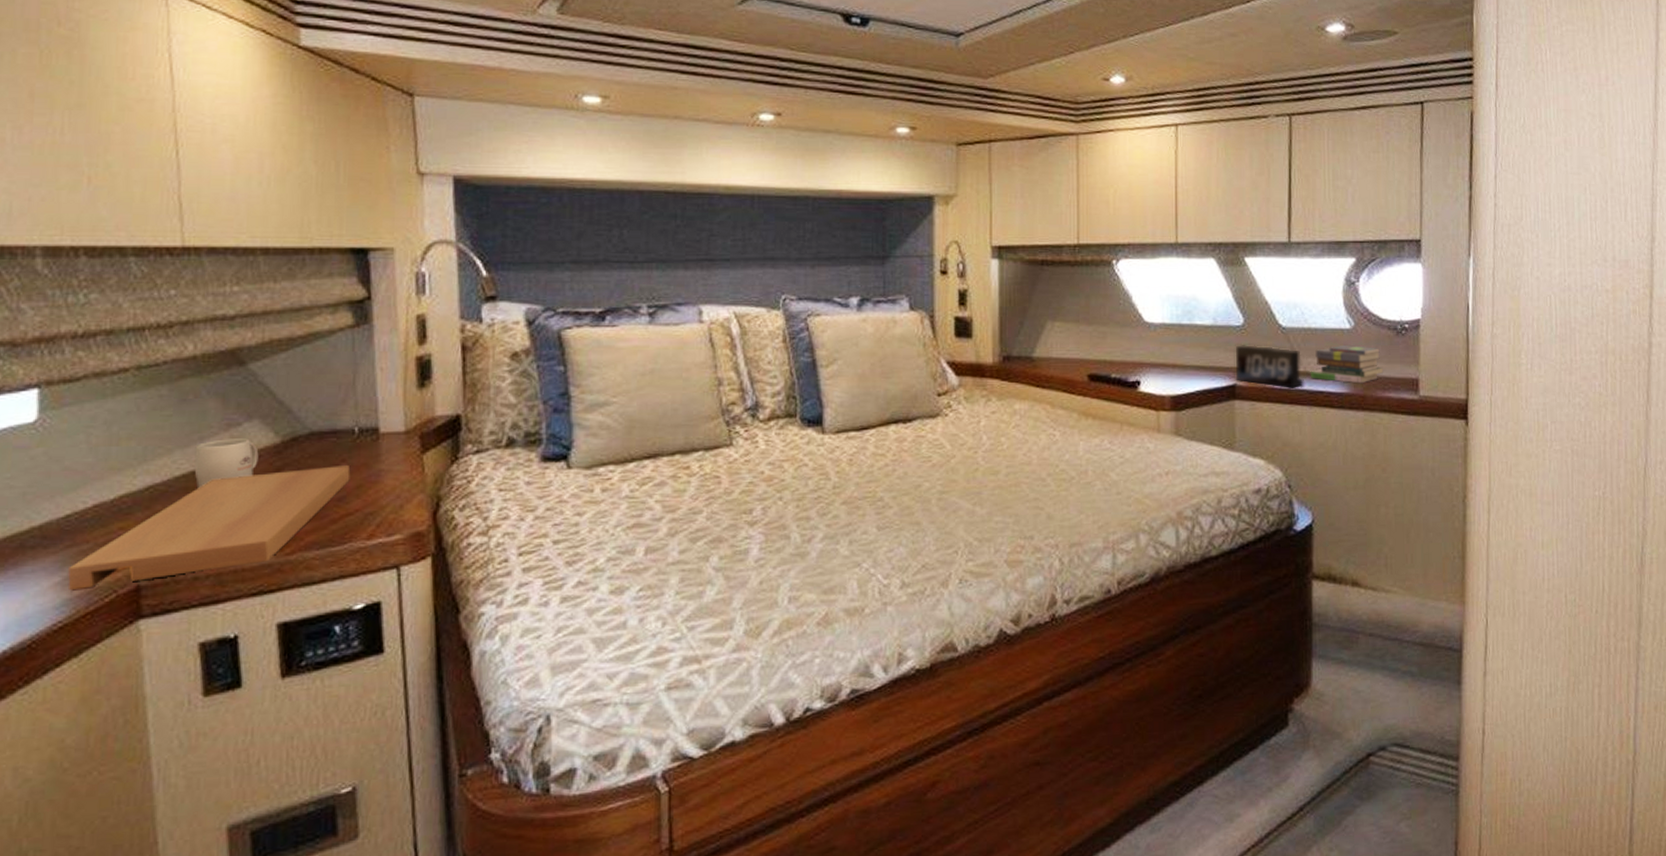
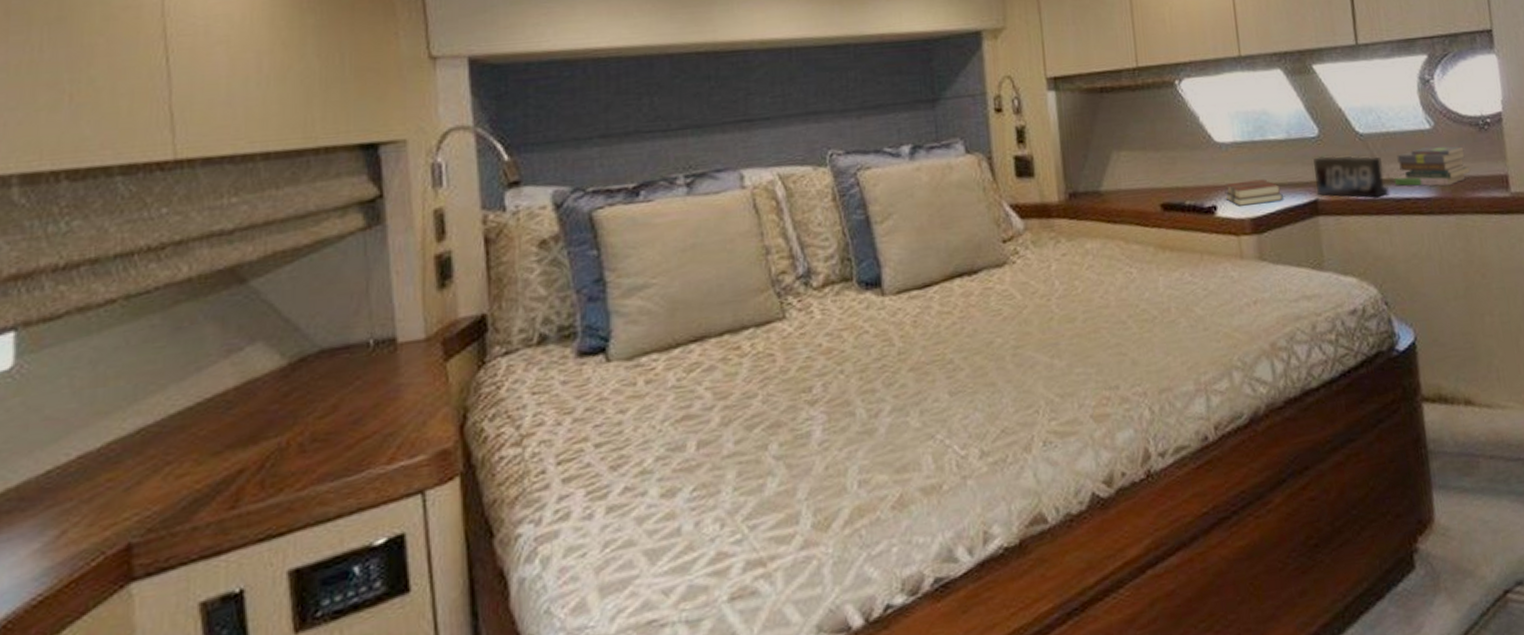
tray: present [68,465,351,591] -> none [49,383,366,558]
mug: present [194,438,259,489] -> none [191,364,263,427]
books: none [1149,360,1204,384] -> present [1225,179,1283,206]

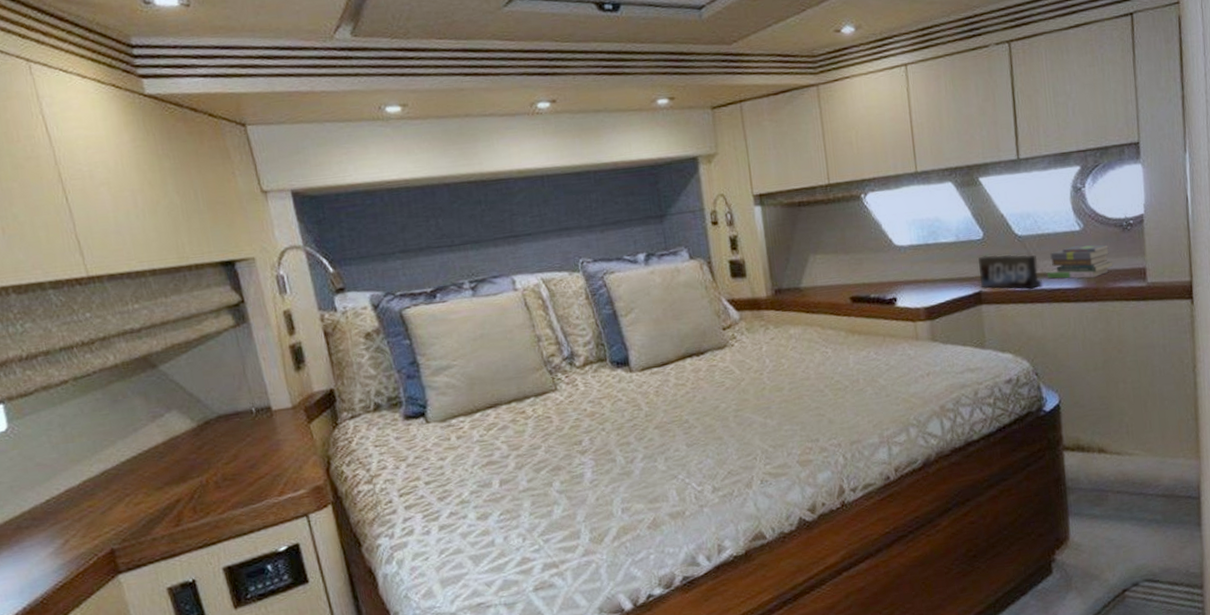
books: present [1225,179,1283,206] -> none [903,275,952,298]

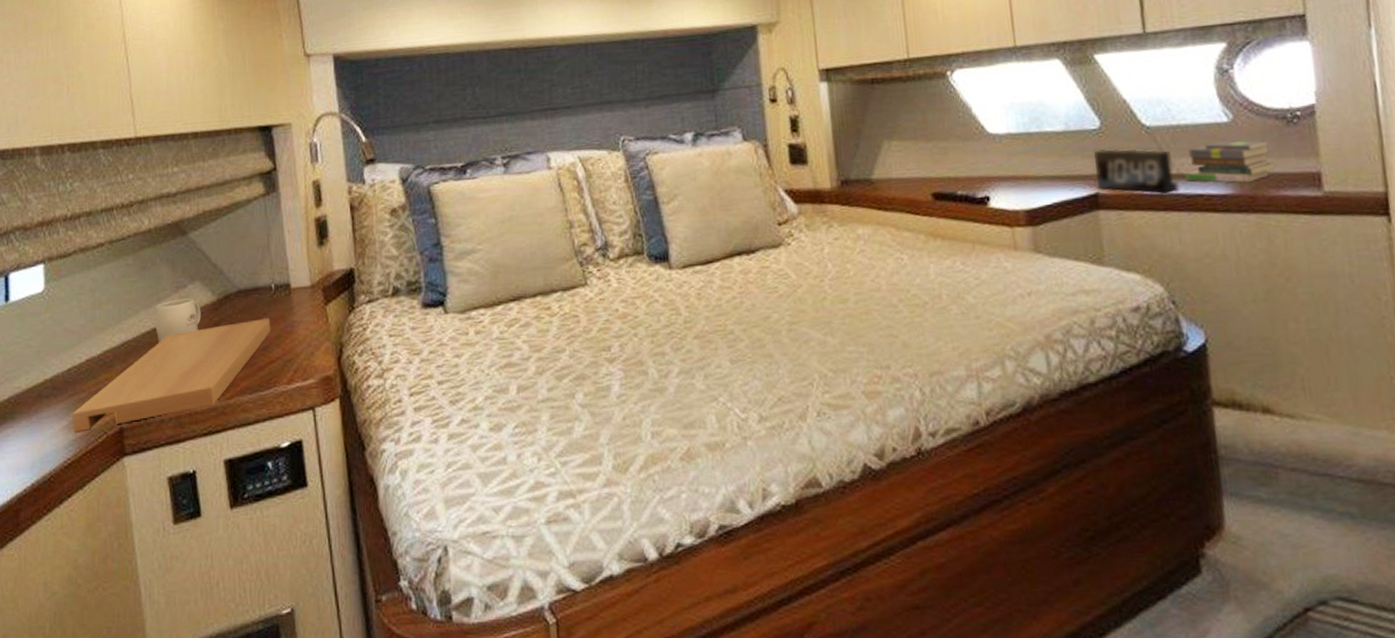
tray: none [57,439,257,558] -> present [72,318,271,433]
mug: none [132,426,183,470] -> present [155,298,201,344]

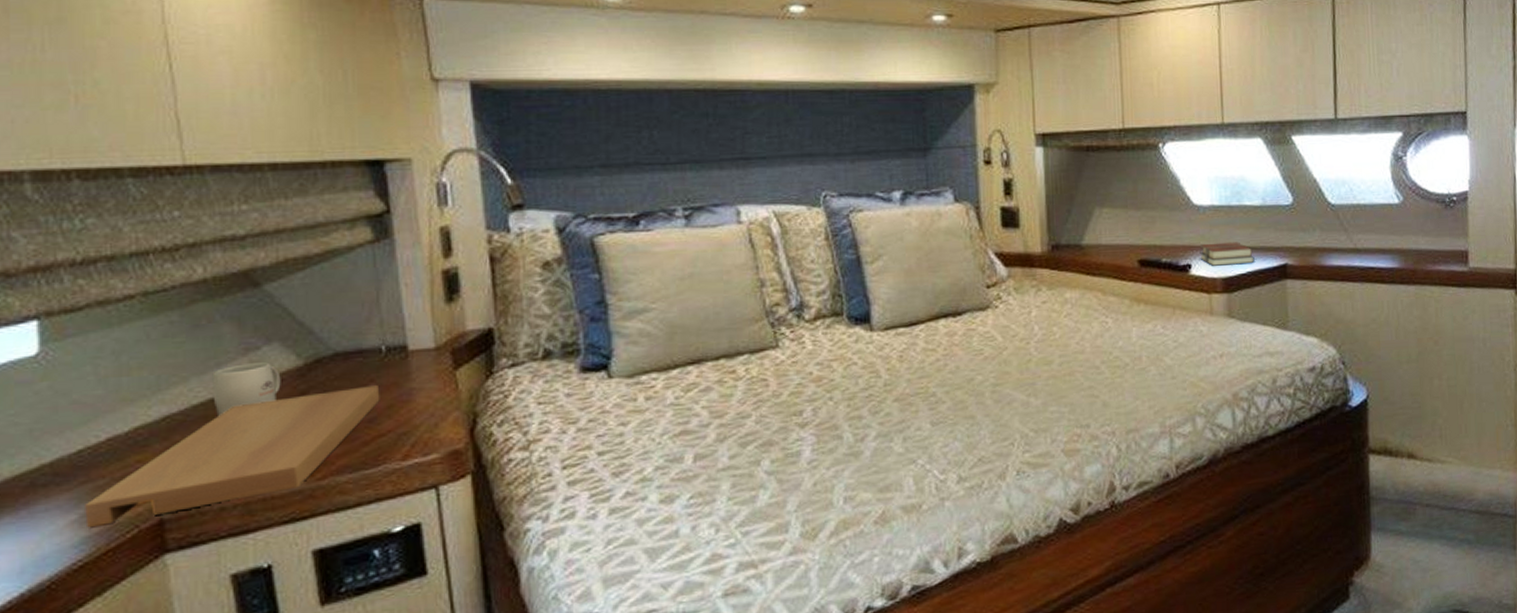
books: none [998,171,1061,198] -> present [1200,242,1255,266]
alarm clock: present [1094,148,1179,195] -> none [1285,223,1355,267]
books: present [1184,140,1274,183] -> none [1360,220,1432,258]

